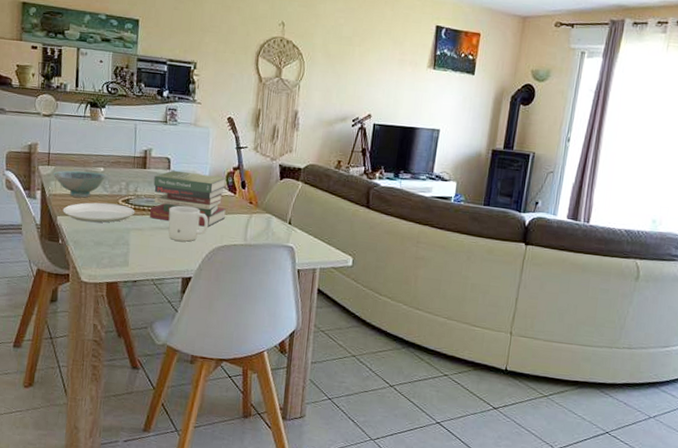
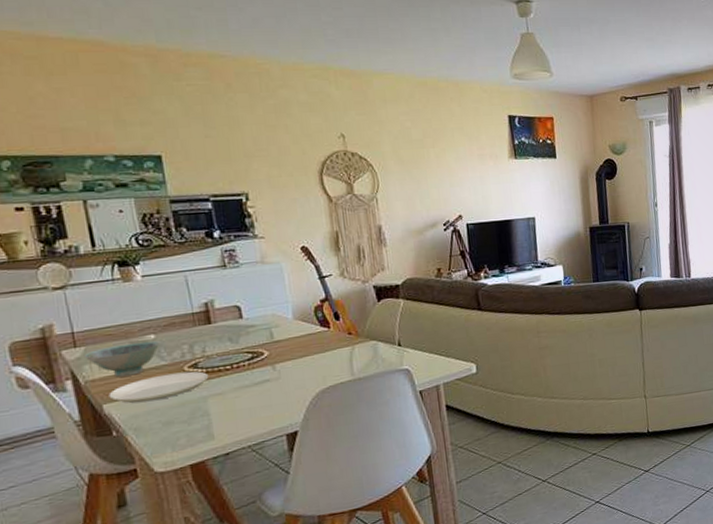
books: present [149,170,227,227] -> none [224,312,324,379]
mug: present [168,205,209,242] -> none [251,353,306,396]

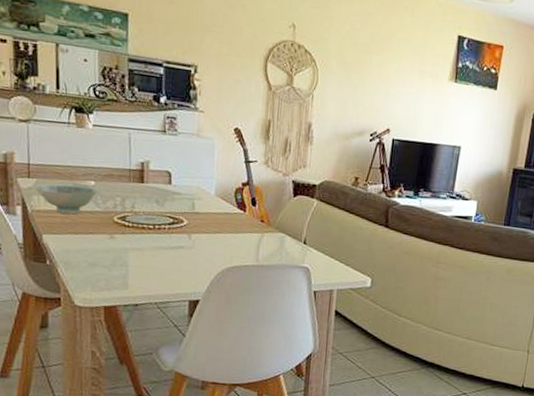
plate: present [109,371,209,403] -> none [49,219,134,242]

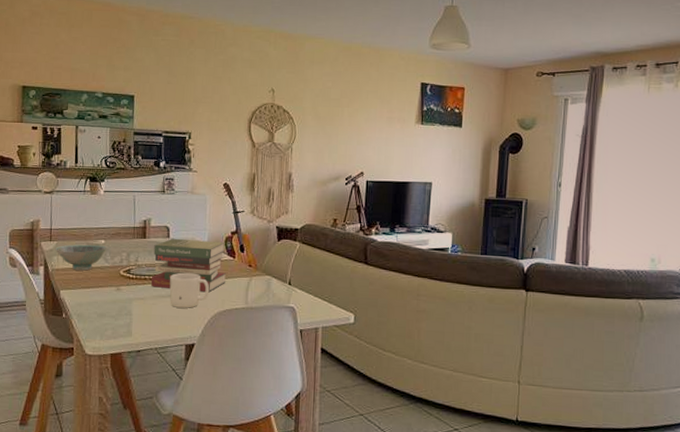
books: none [149,185,236,247] -> present [151,238,226,292]
mug: none [171,223,217,262] -> present [169,272,210,308]

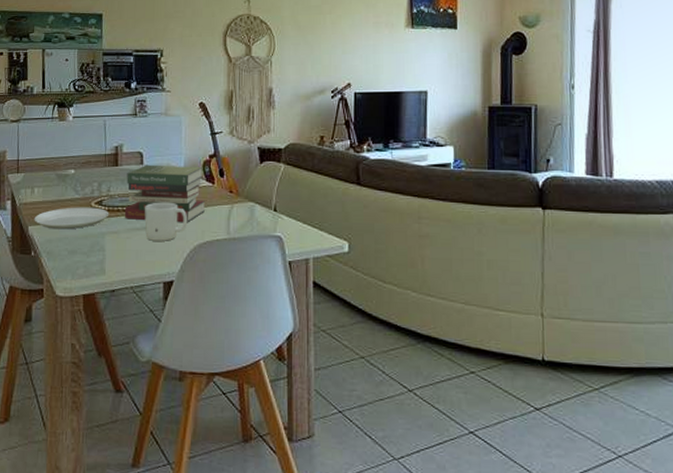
bowl: present [55,244,109,271] -> none [22,175,79,204]
plate: none [65,274,137,295] -> present [34,207,109,230]

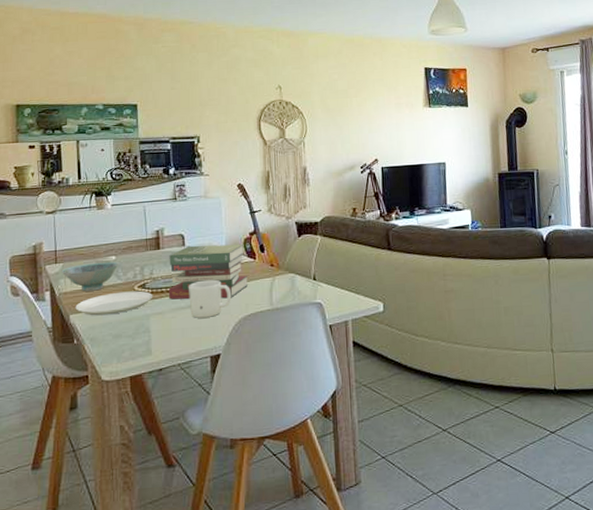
bowl: none [22,175,79,204] -> present [61,261,120,292]

